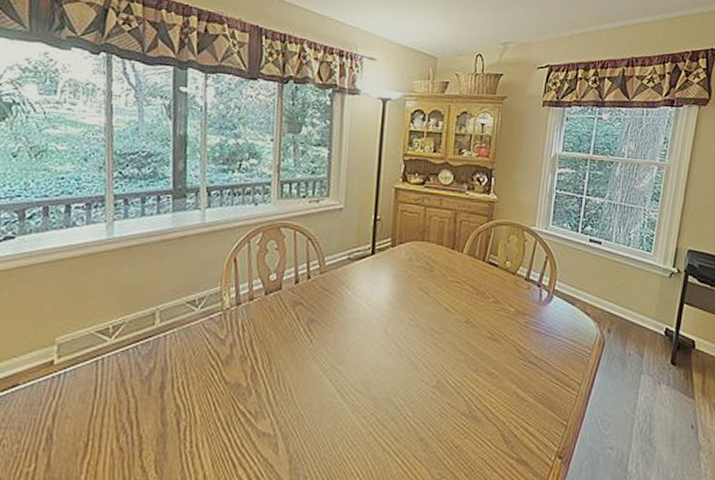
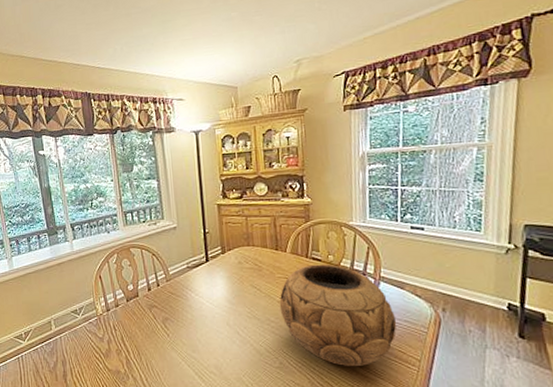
decorative bowl: none [446,269,564,388] -> present [279,264,397,366]

